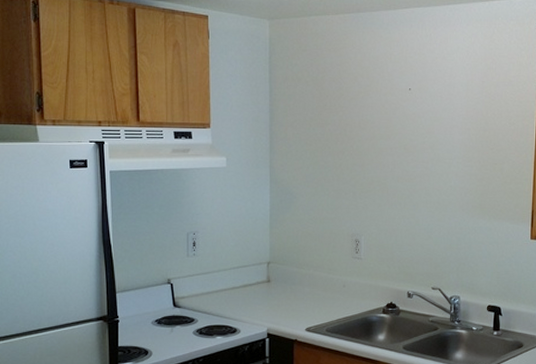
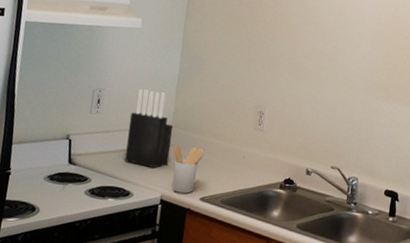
knife block: none [227,228,271,304] -> present [125,89,173,168]
utensil holder: none [274,280,305,326] -> present [172,146,205,194]

